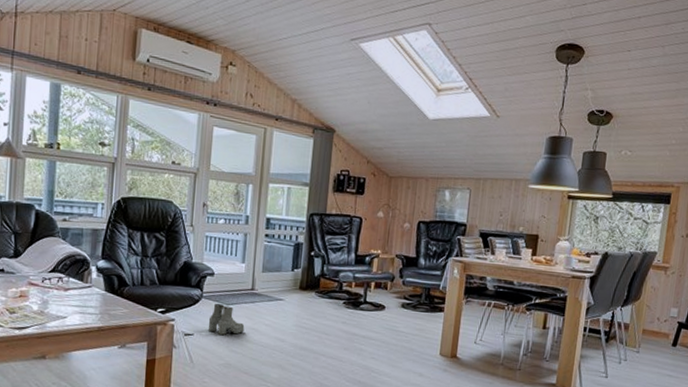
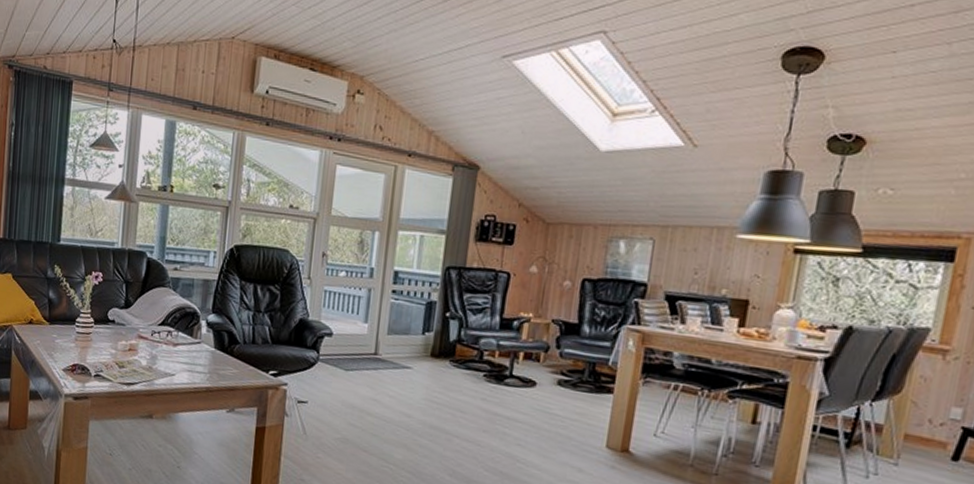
boots: present [207,304,245,336] -> none [323,368,366,406]

